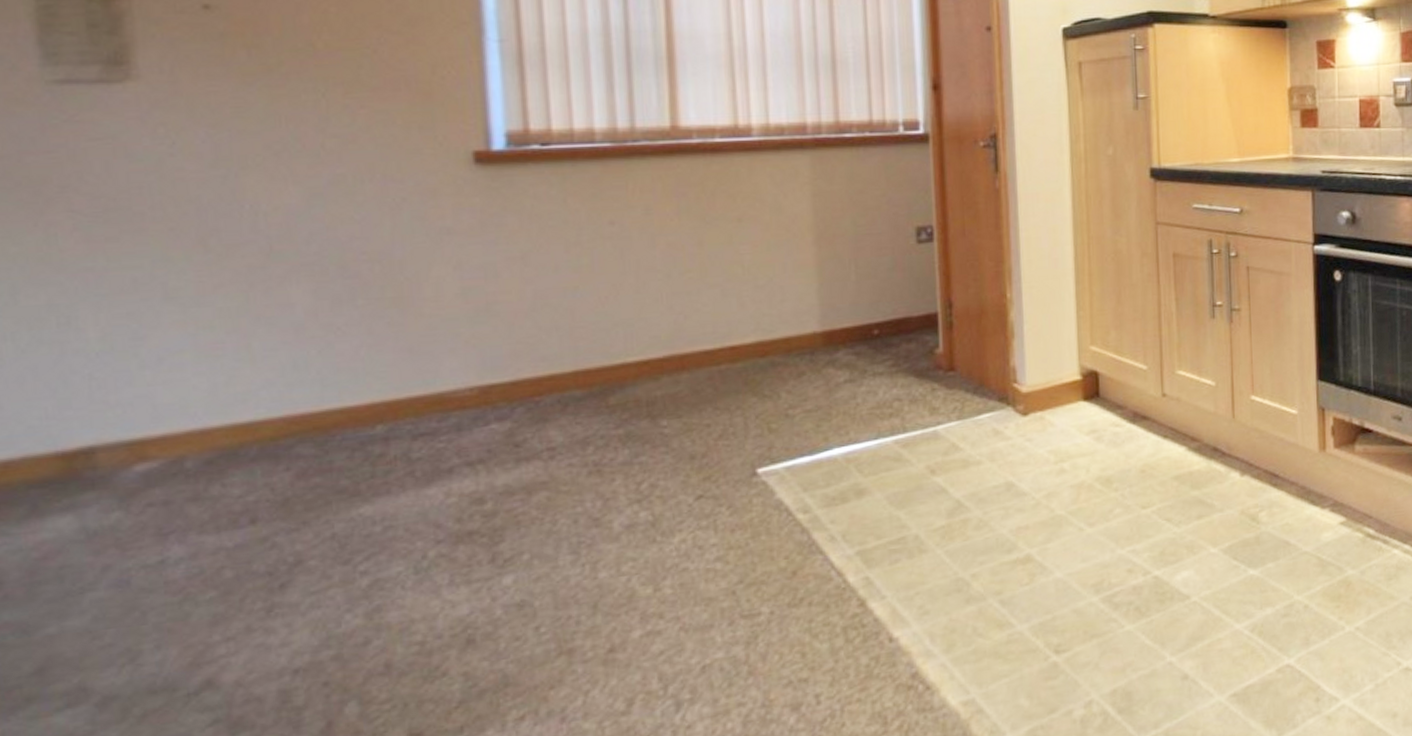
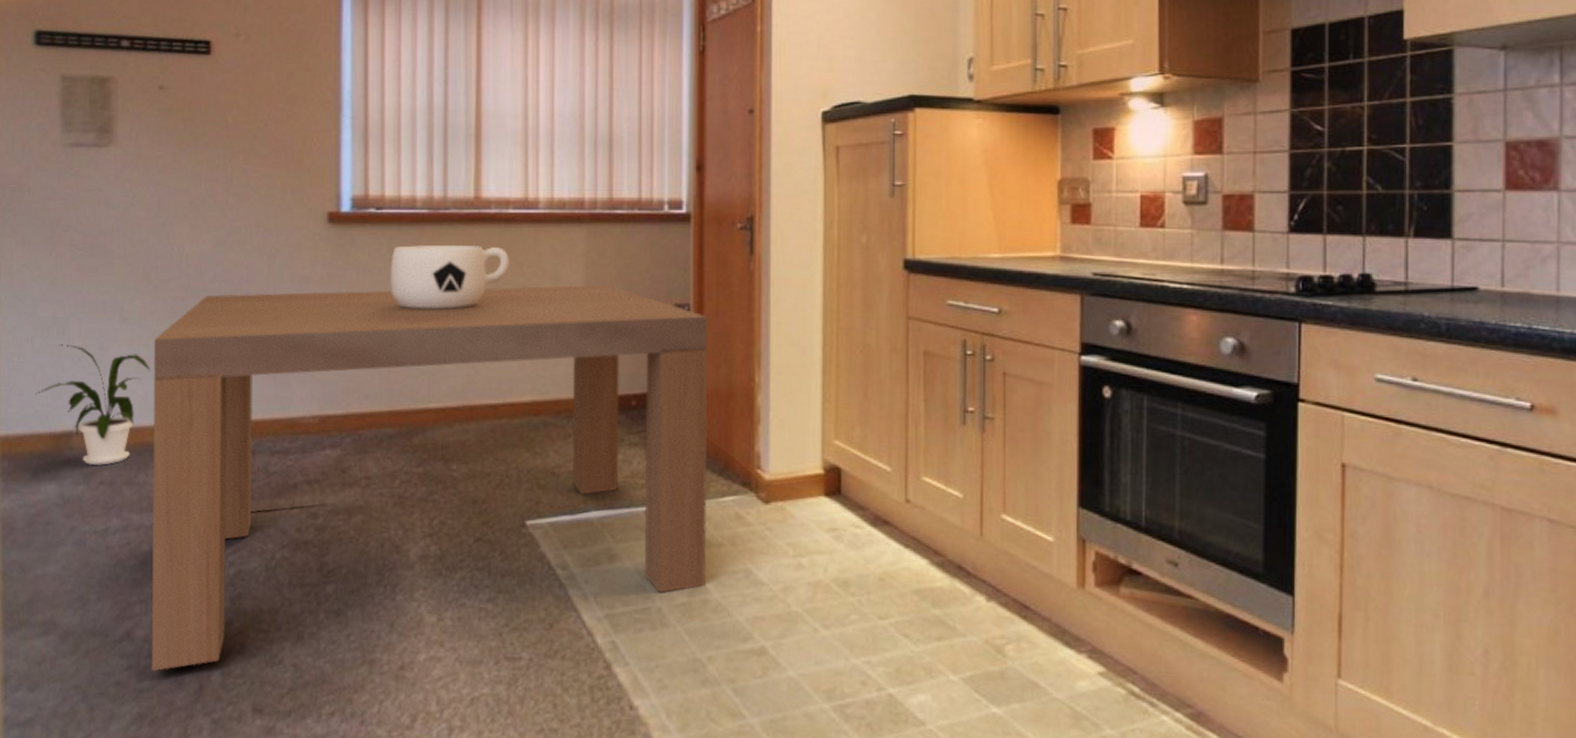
house plant: none [26,337,218,486] -> present [36,344,150,466]
dining table: none [220,179,965,720] -> present [151,244,708,672]

